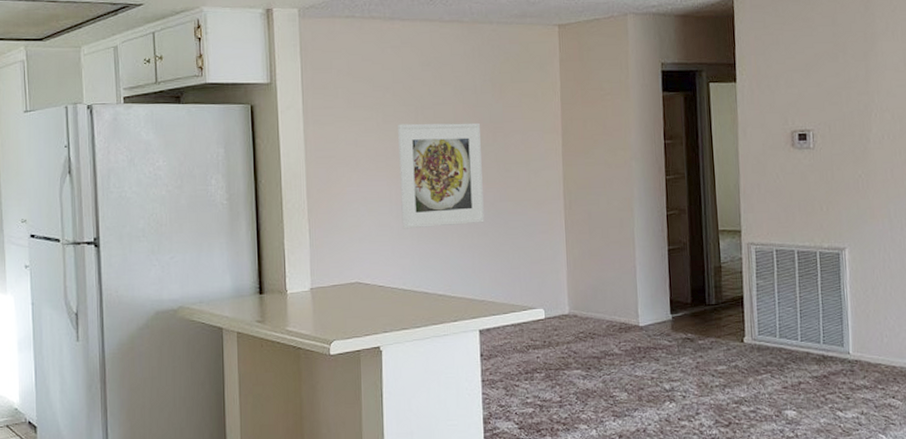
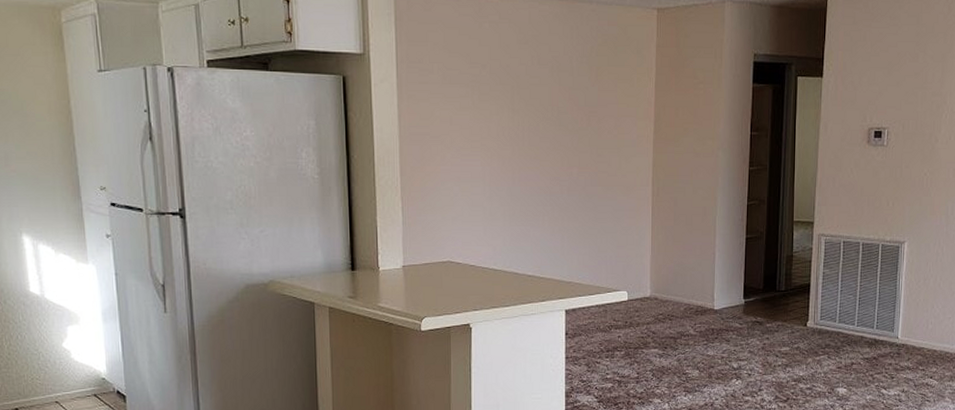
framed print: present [398,122,484,229] -> none [493,103,575,210]

